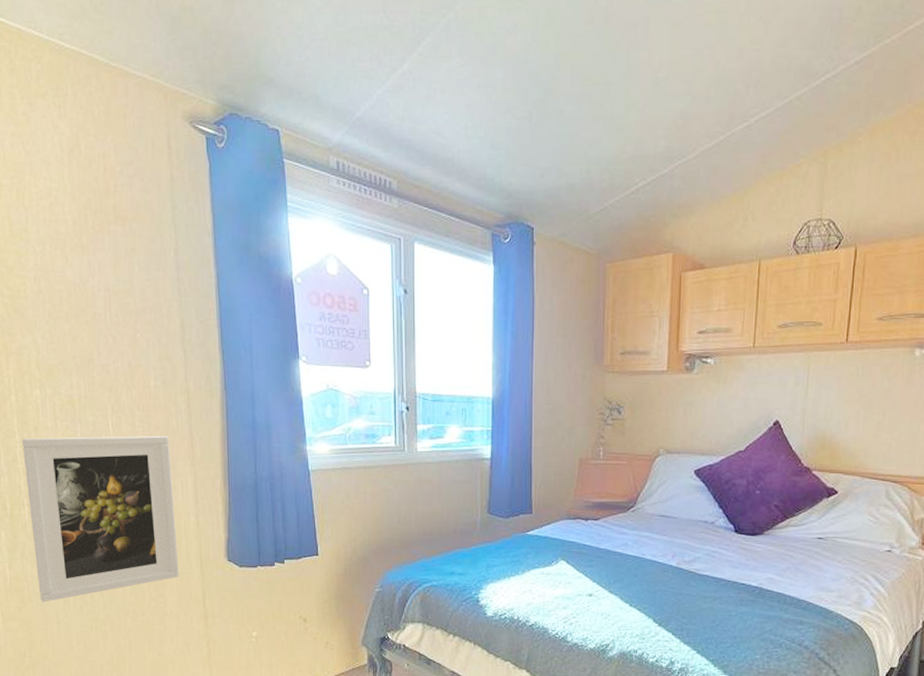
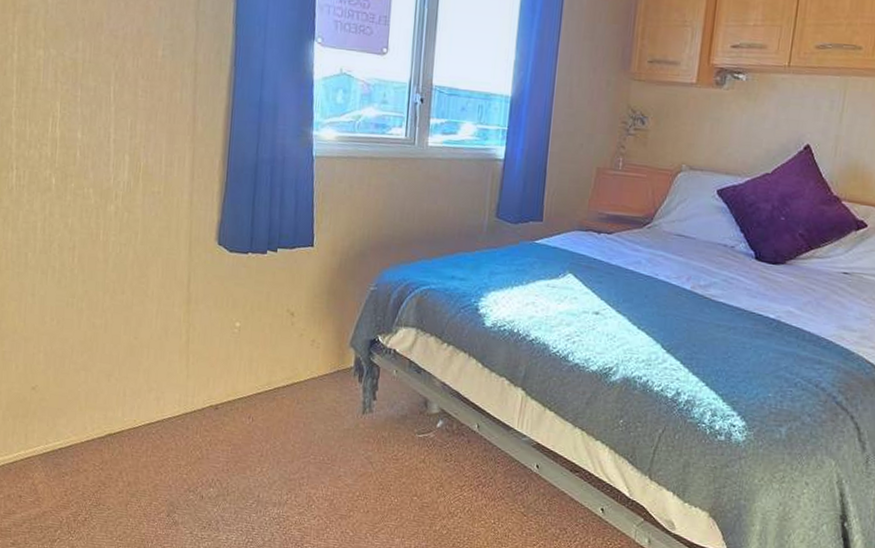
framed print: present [22,435,179,602] -> none [17,98,171,272]

